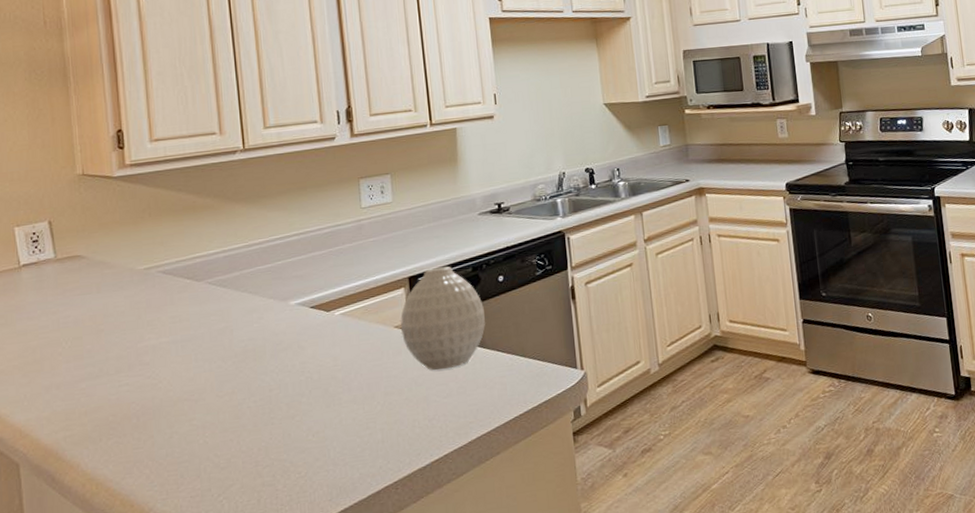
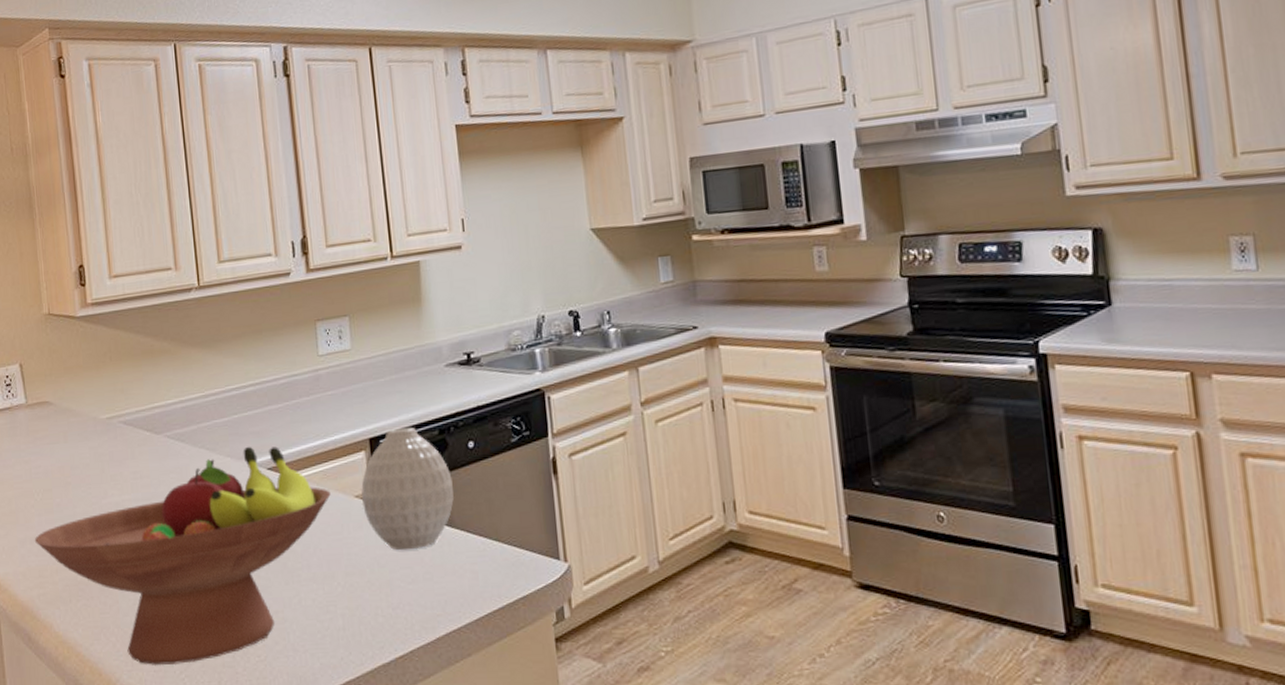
fruit bowl: none [61,287,372,492] -> present [34,446,331,665]

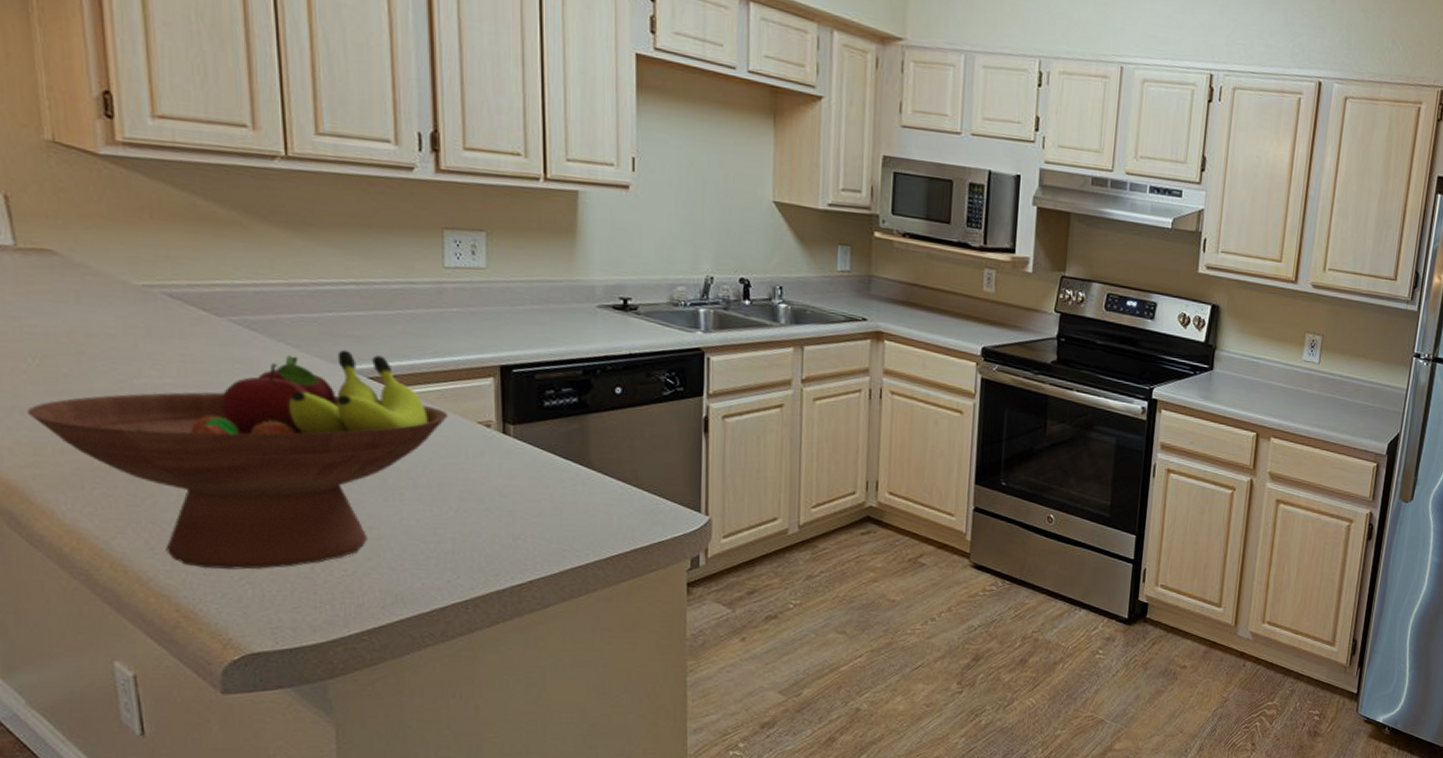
vase: present [360,426,454,551] -> none [485,360,593,485]

